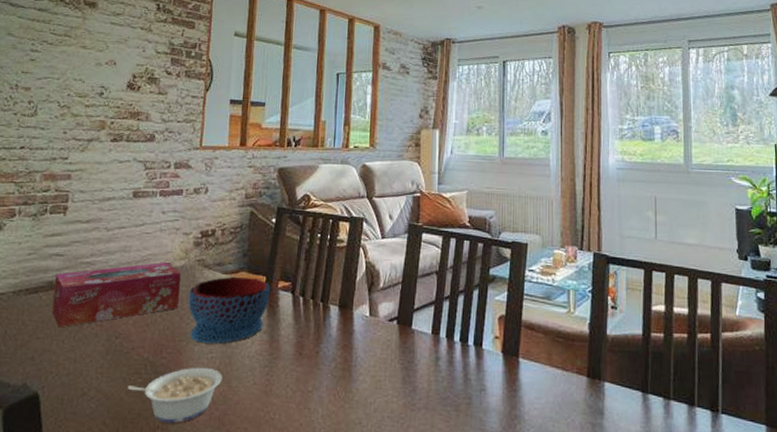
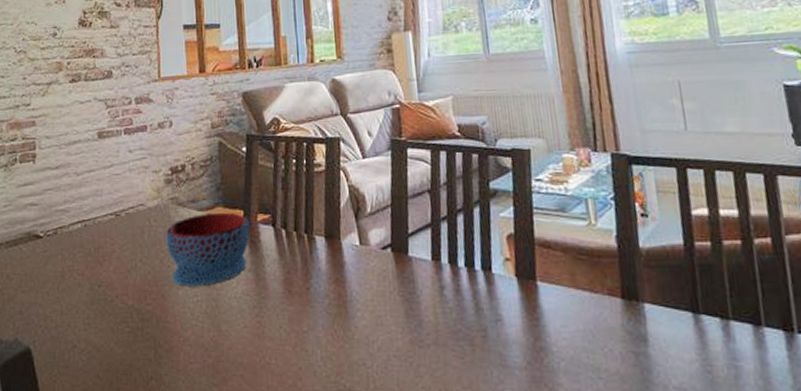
tissue box: present [52,261,181,328] -> none [32,203,158,280]
legume: present [128,367,222,424] -> none [116,312,211,374]

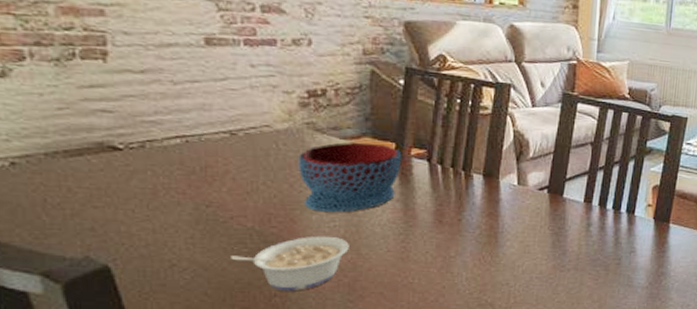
legume: none [116,312,211,374] -> present [231,236,349,291]

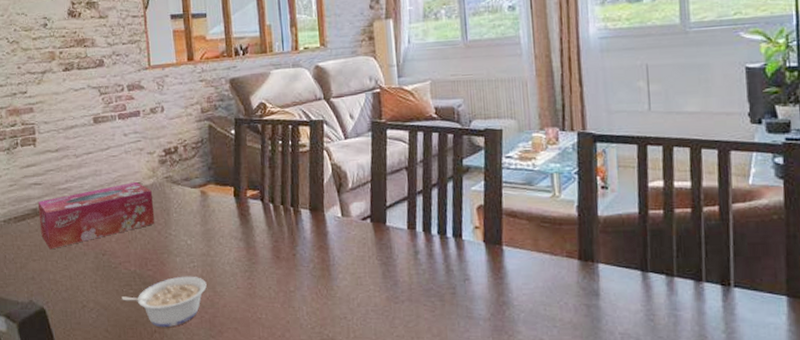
tissue box: none [105,123,287,196] -> present [37,181,155,250]
bowl: present [298,142,402,213] -> none [162,189,241,255]

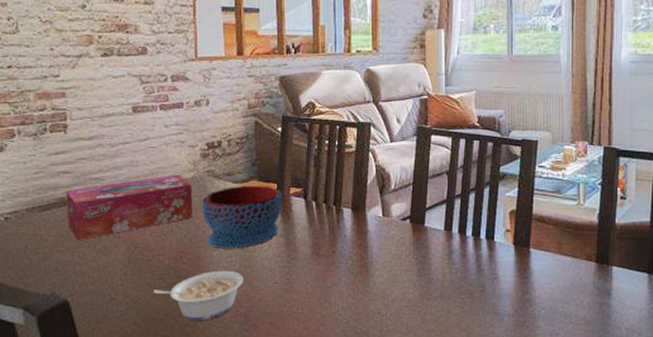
bowl: none [162,189,241,255] -> present [202,185,283,249]

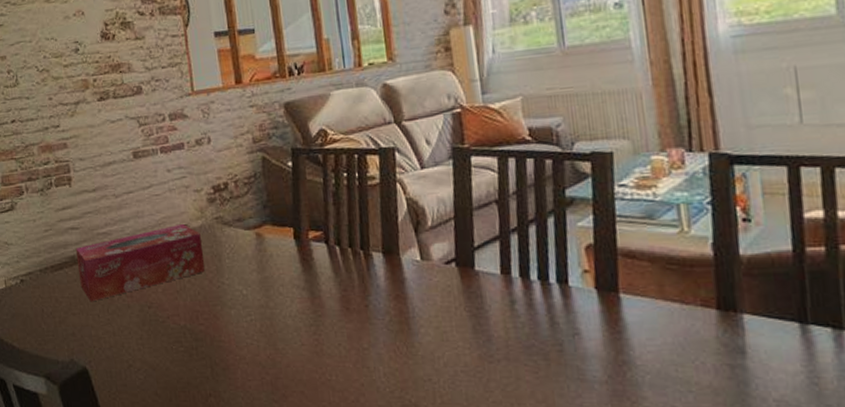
legume: present [153,270,243,321] -> none [171,331,267,391]
bowl: present [202,185,283,249] -> none [213,230,302,307]

